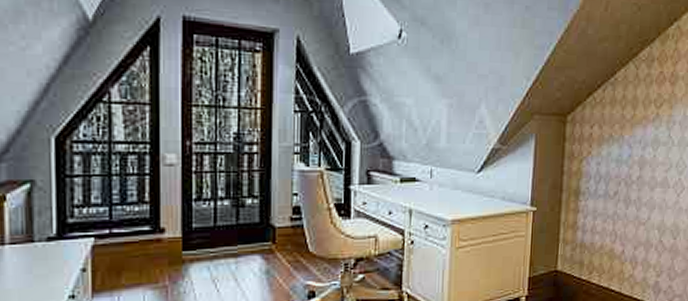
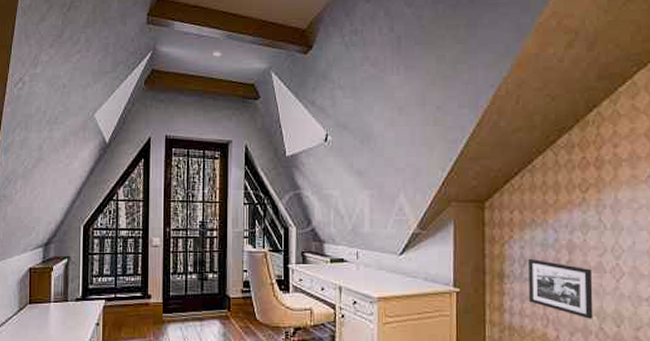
picture frame: none [601,174,658,233] -> present [529,258,594,319]

